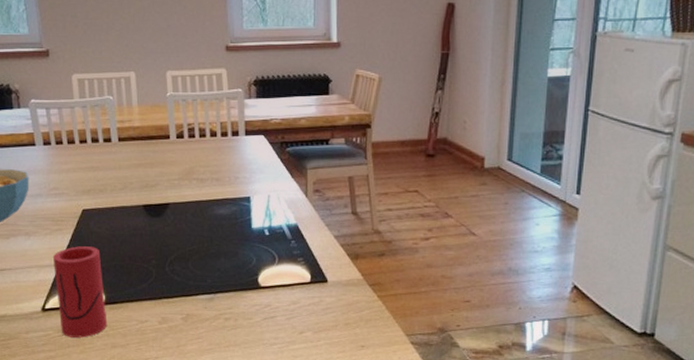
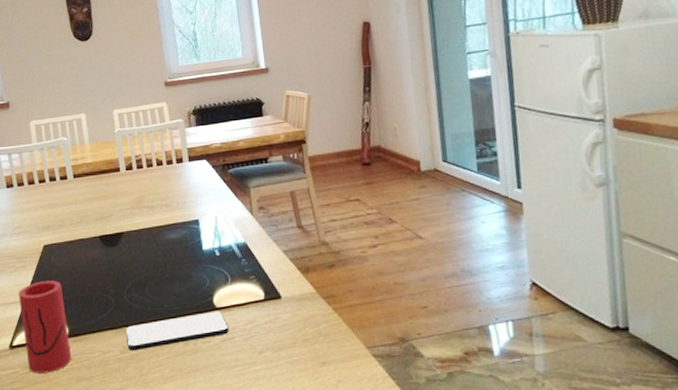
smartphone: none [166,289,271,322] -> present [126,310,229,351]

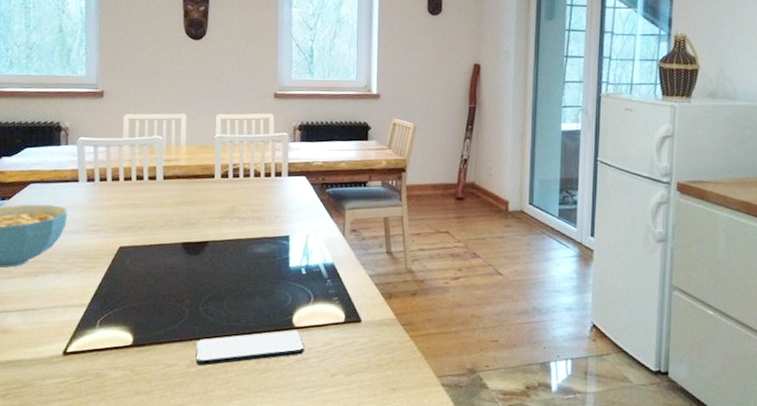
cup: present [18,280,72,373] -> none [81,285,133,384]

